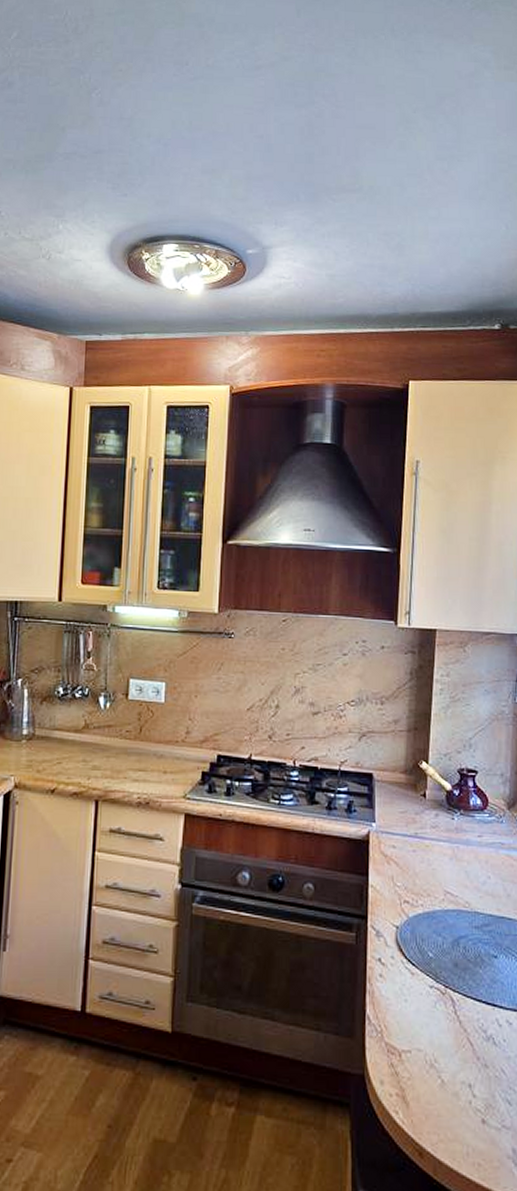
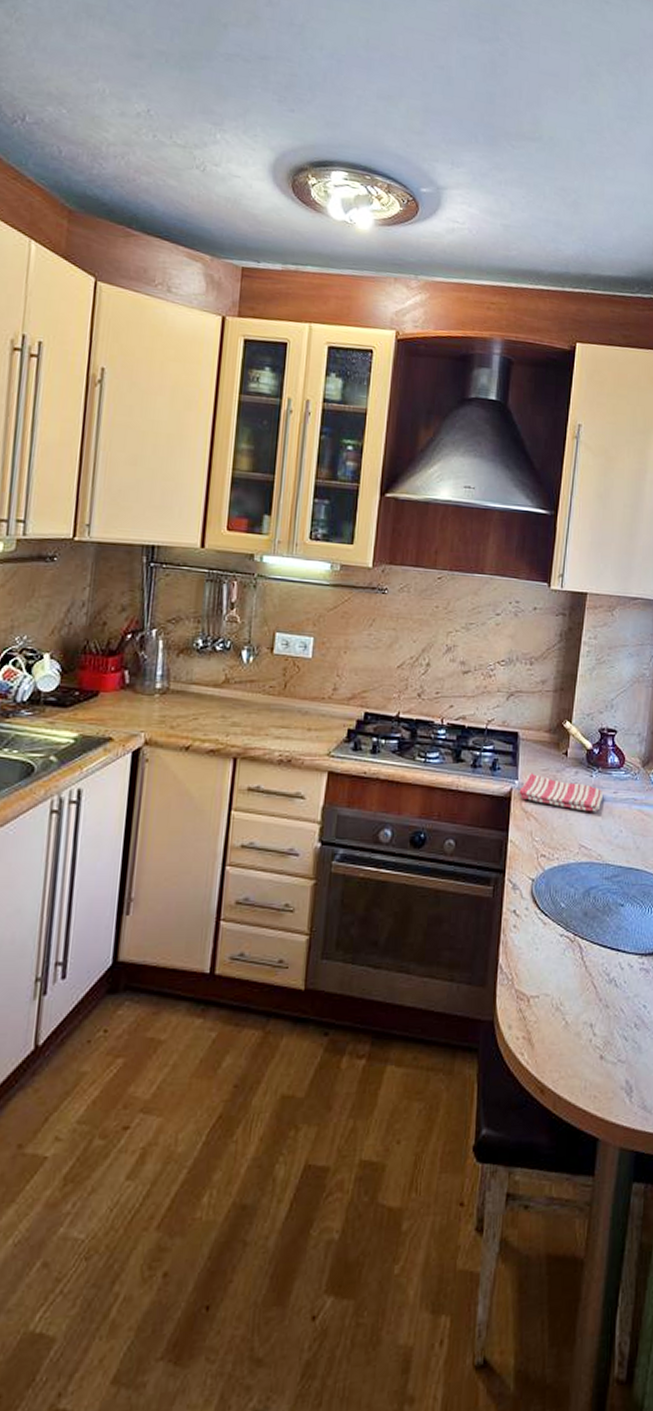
dish towel: none [377,815,466,857] -> present [519,773,603,812]

